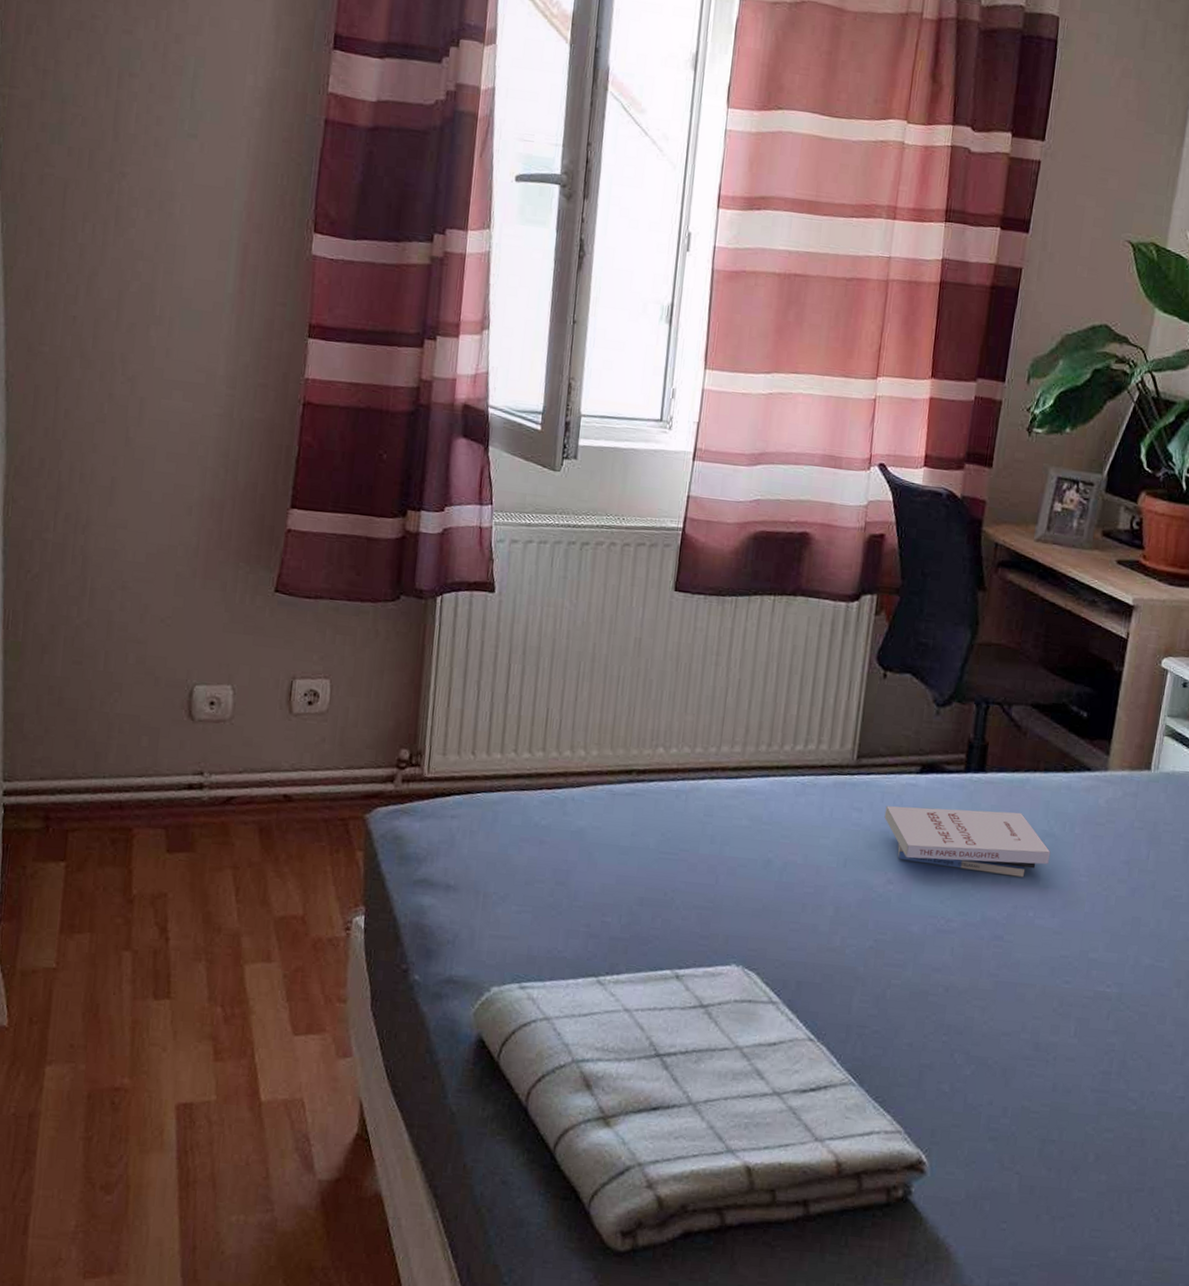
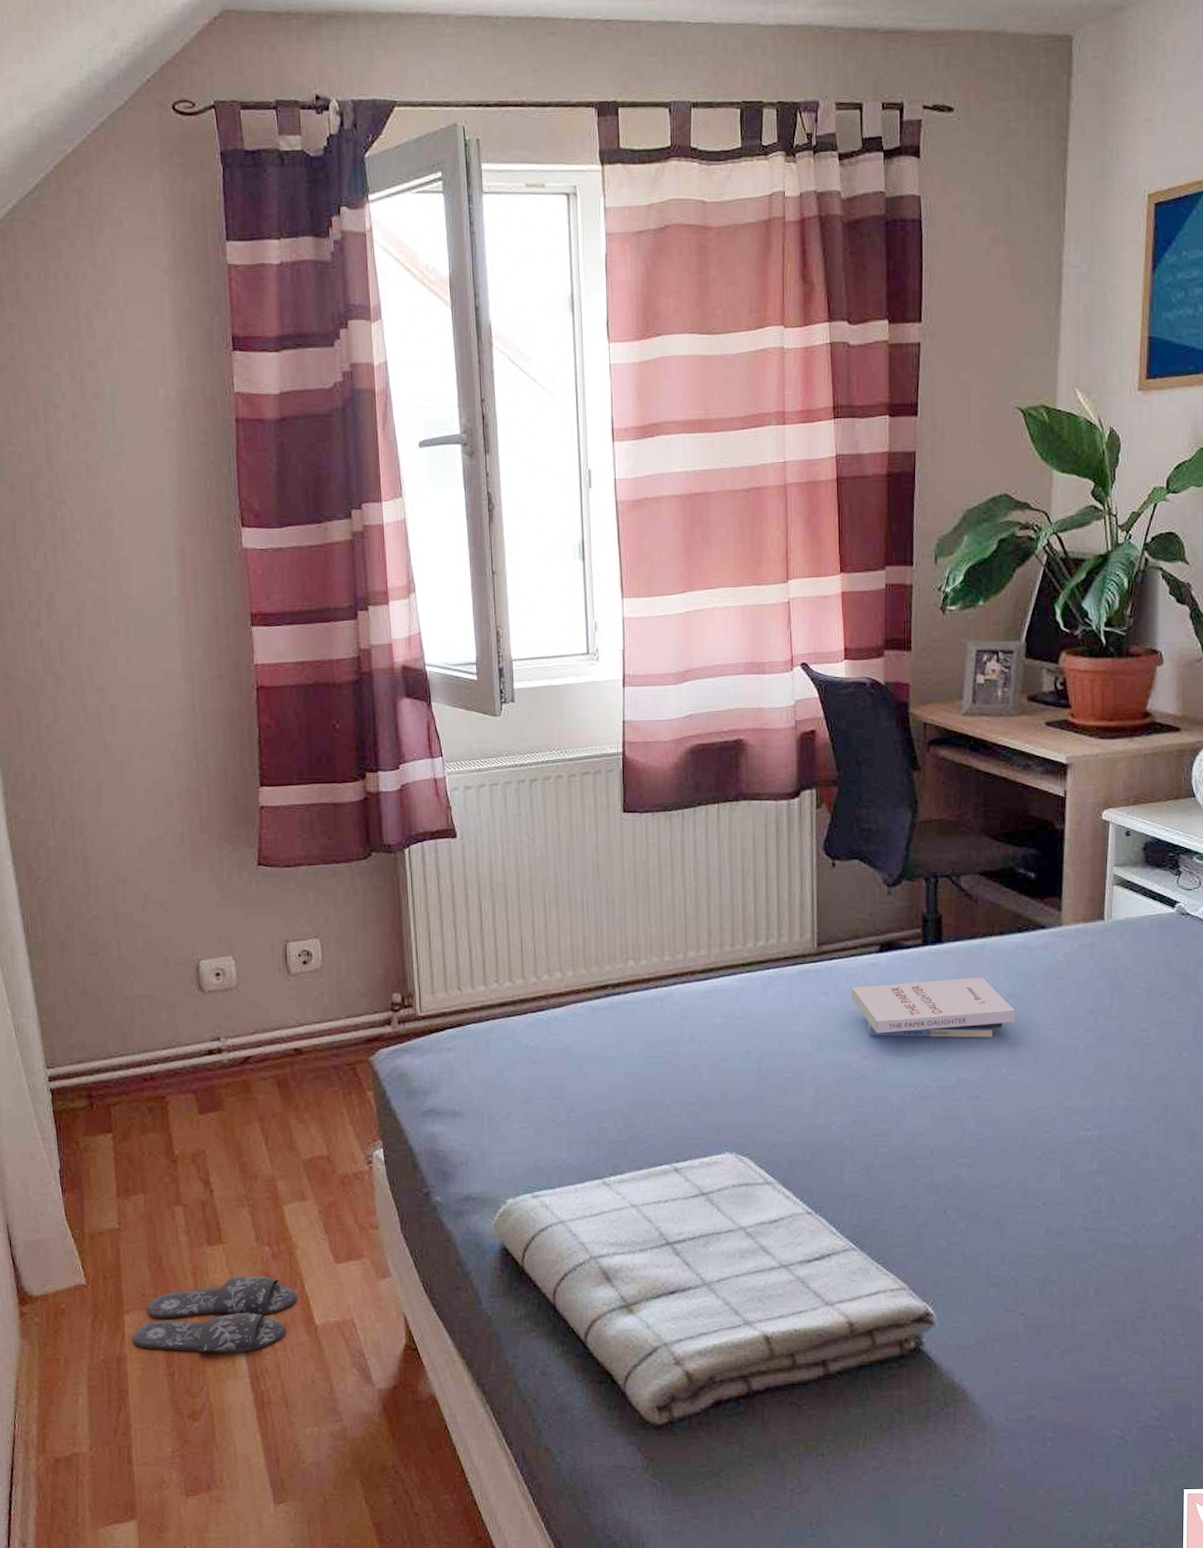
slippers: none [50,1037,244,1123] -> present [132,1276,297,1354]

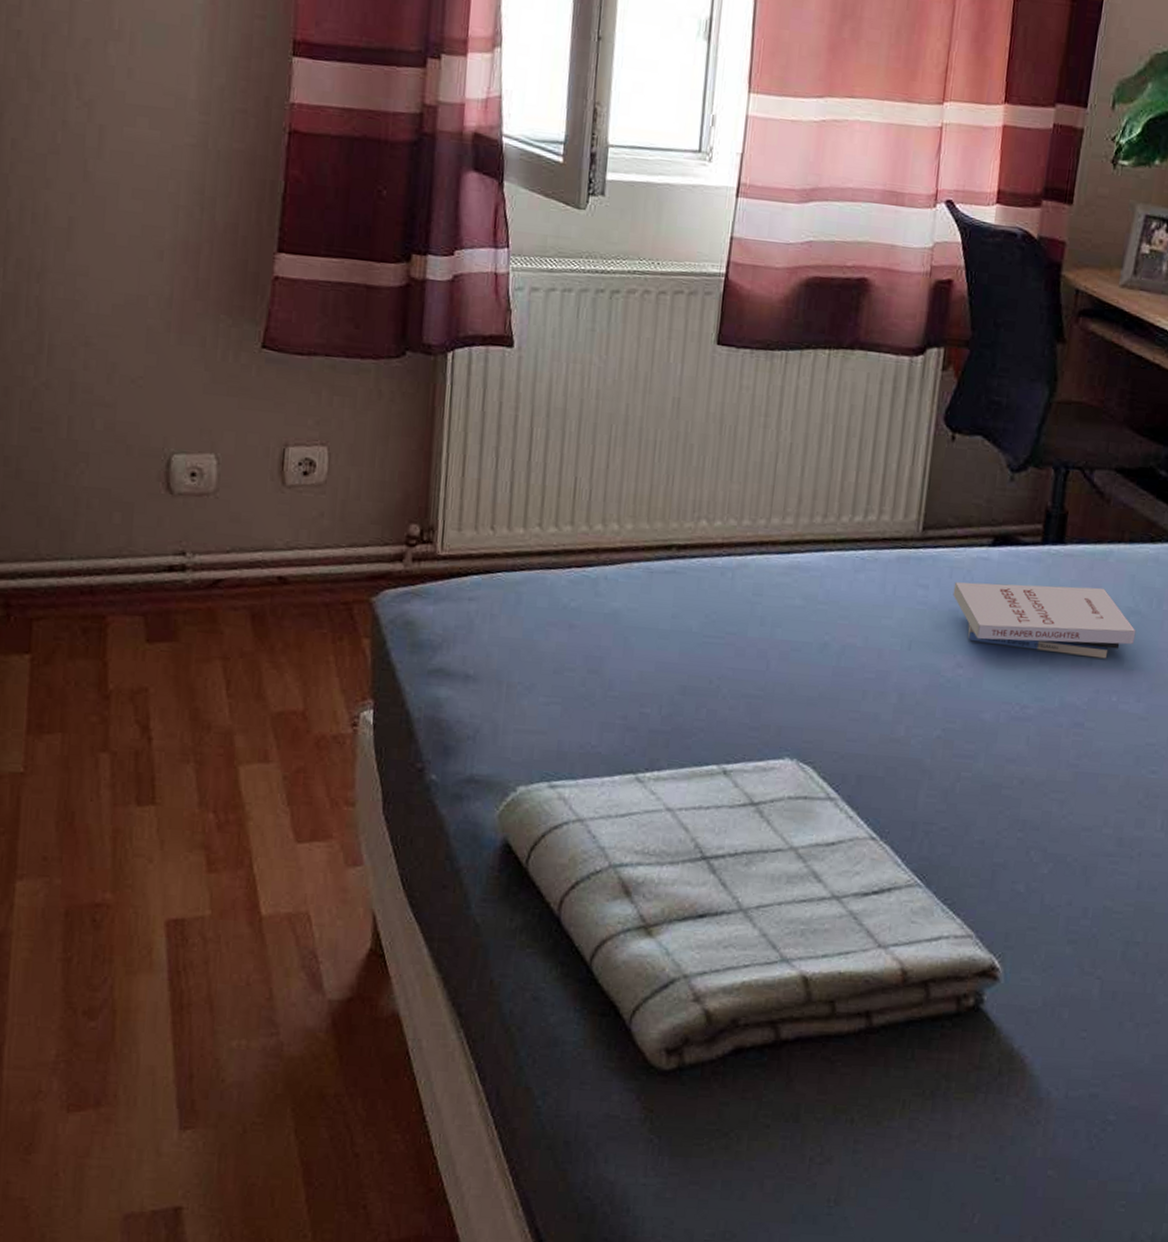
slippers: present [132,1276,297,1354] -> none [22,847,242,941]

